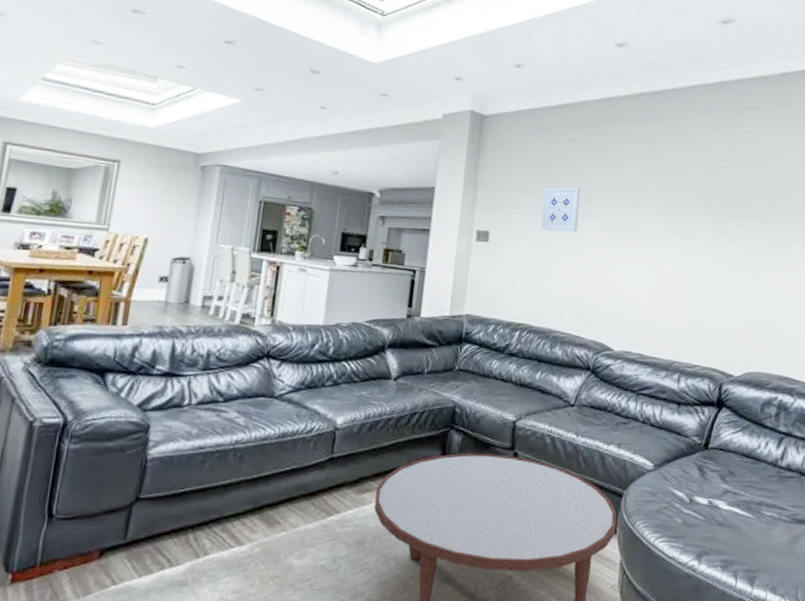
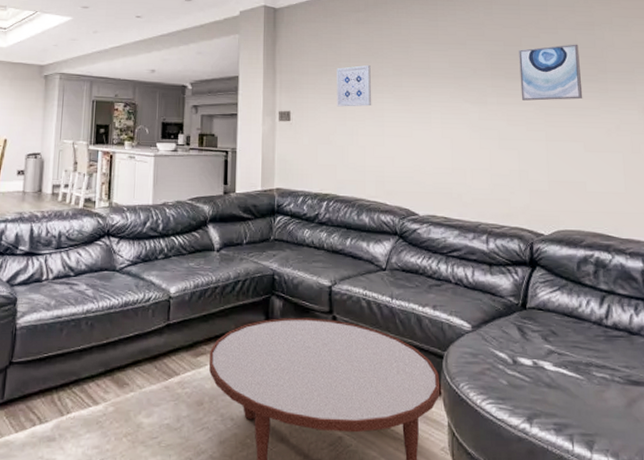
wall art: none [728,185,789,242] -> present [519,44,583,101]

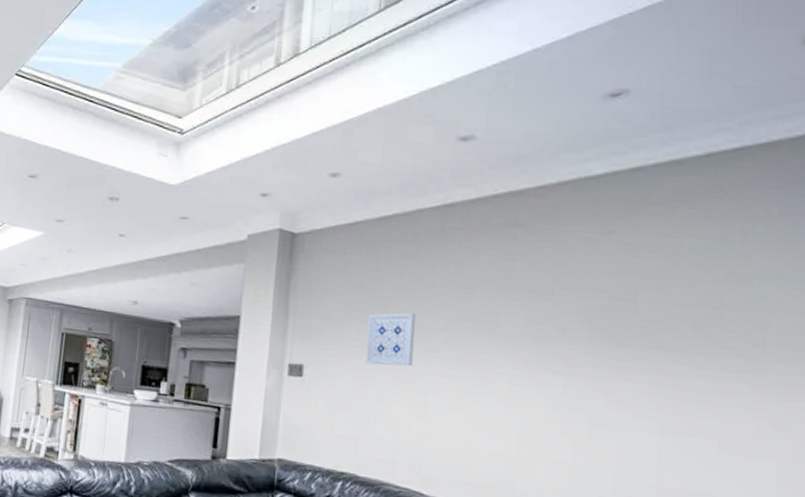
wall art: present [519,44,583,101] -> none [628,303,725,381]

